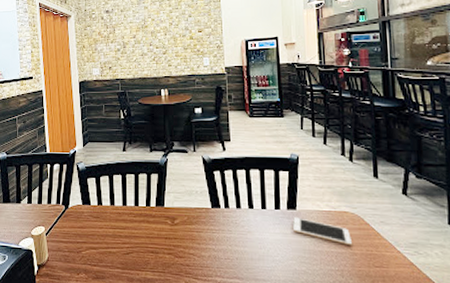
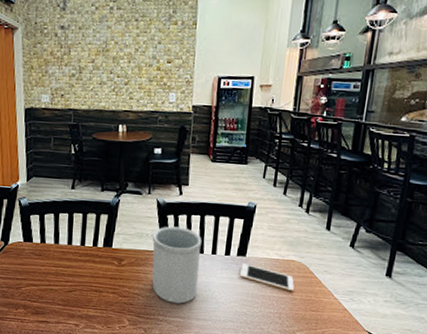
utensil holder: none [202,182,252,263] -> present [152,226,202,304]

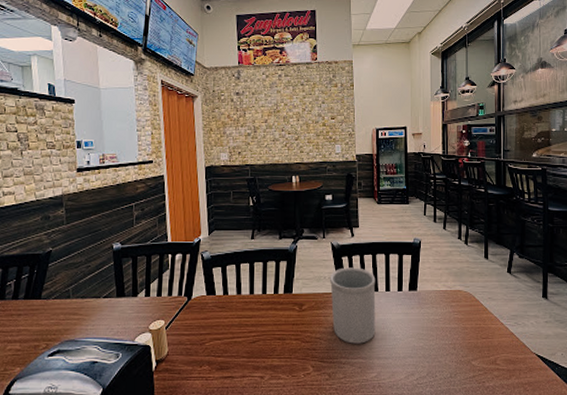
cell phone: present [240,263,294,292] -> none [414,298,464,322]

